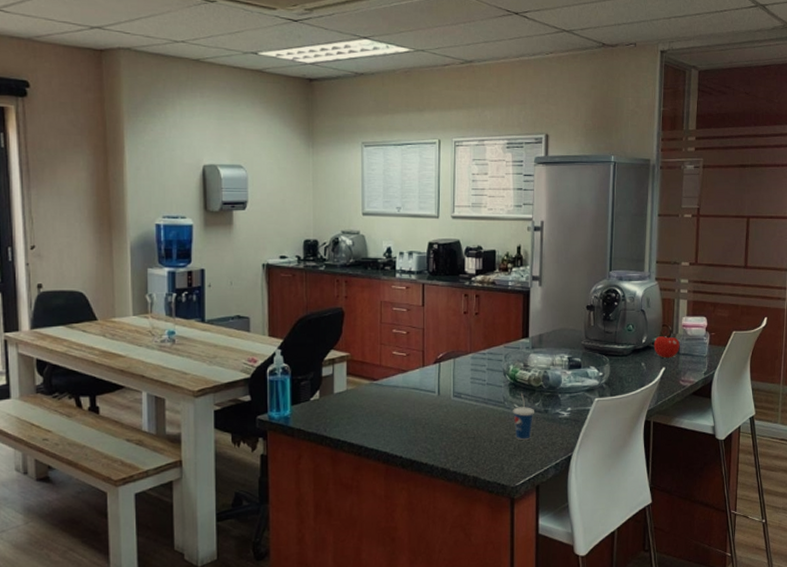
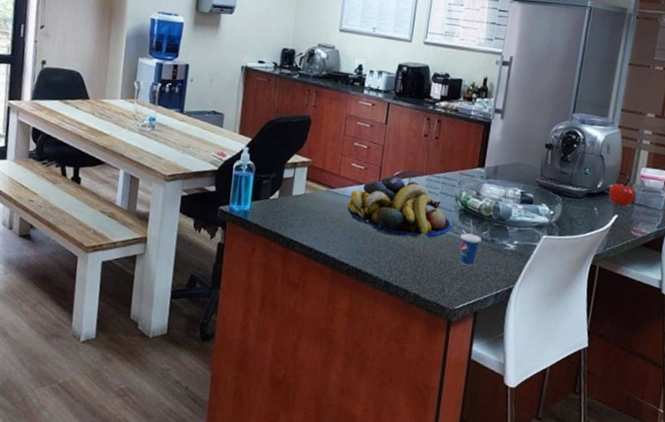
fruit bowl: none [394,359,503,421] -> present [347,176,452,238]

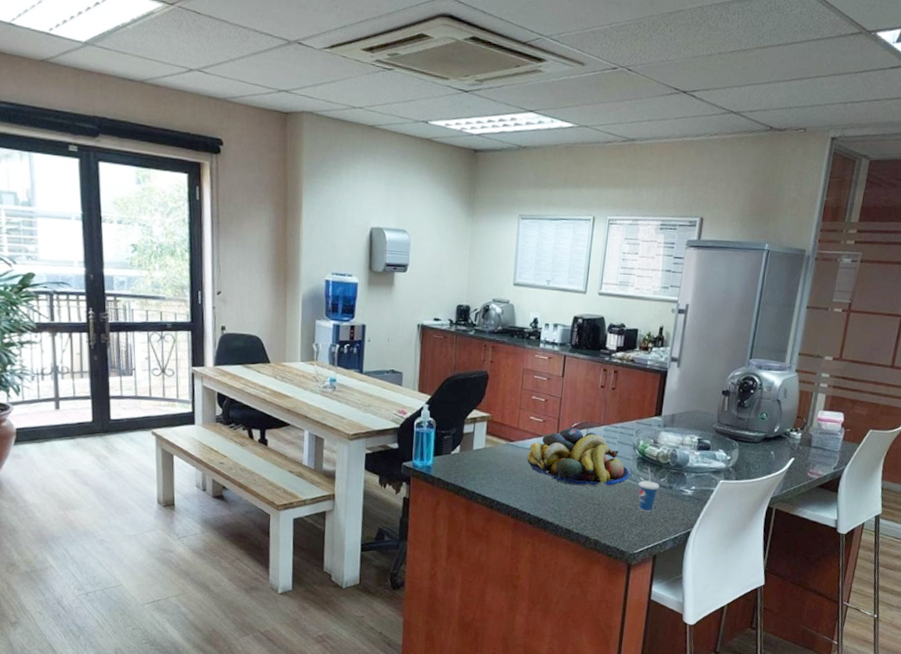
fruit: present [608,181,636,207] -> none [785,425,813,450]

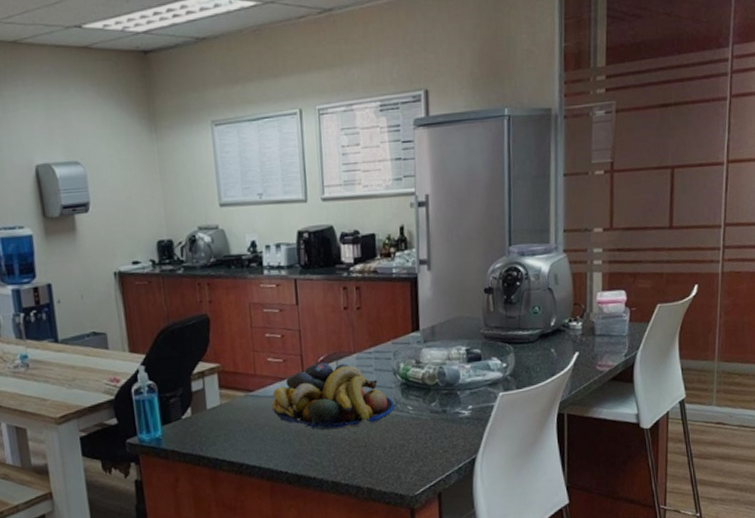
cup: present [638,468,659,513] -> none [407,394,431,446]

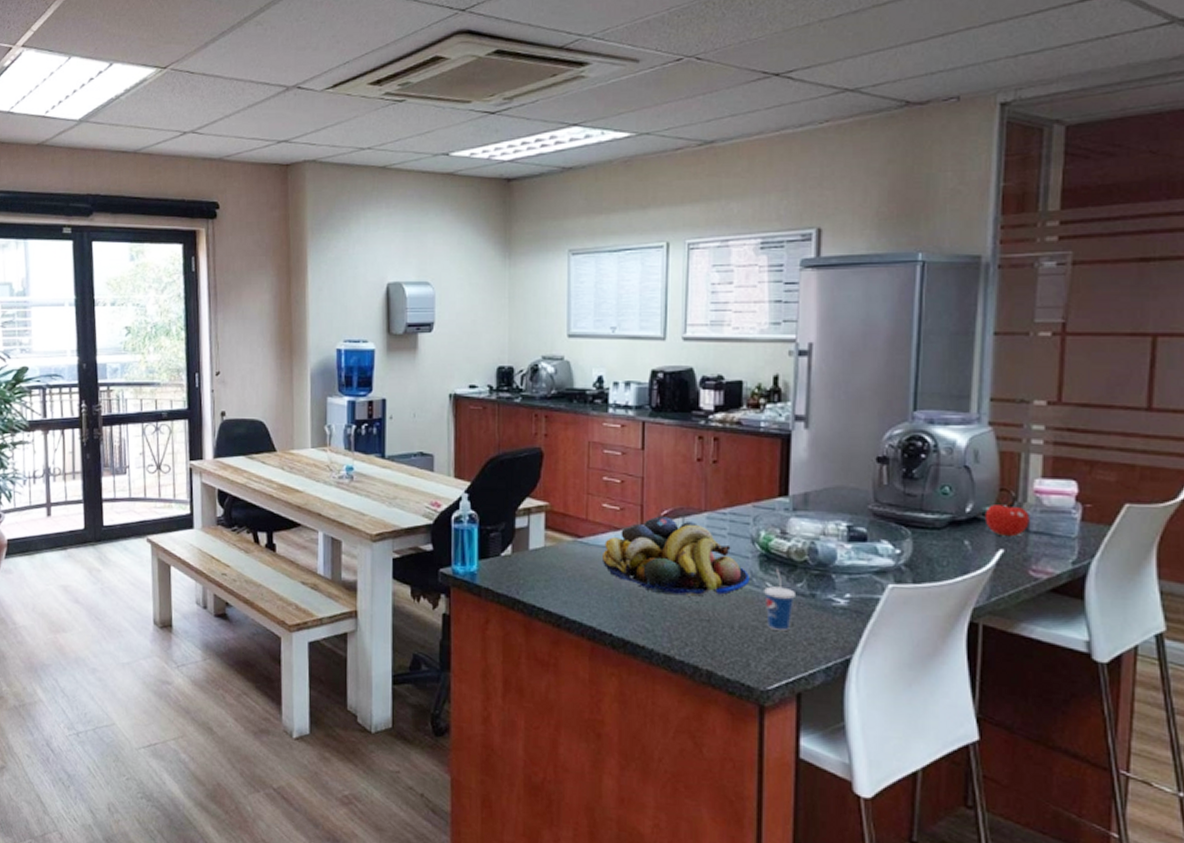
cup: none [407,394,431,446] -> present [764,569,795,632]
fruit: none [564,312,595,342] -> present [984,500,1030,537]

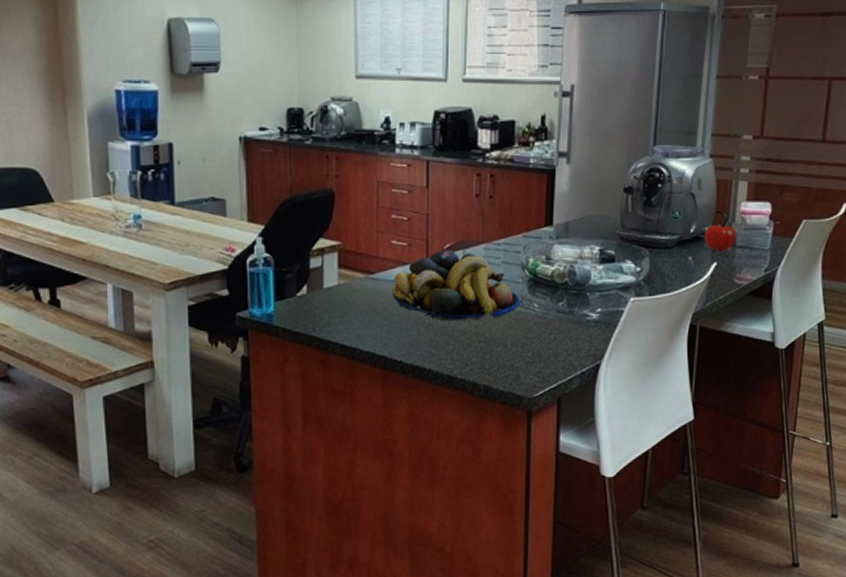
cup: present [764,569,795,632] -> none [532,291,557,346]

